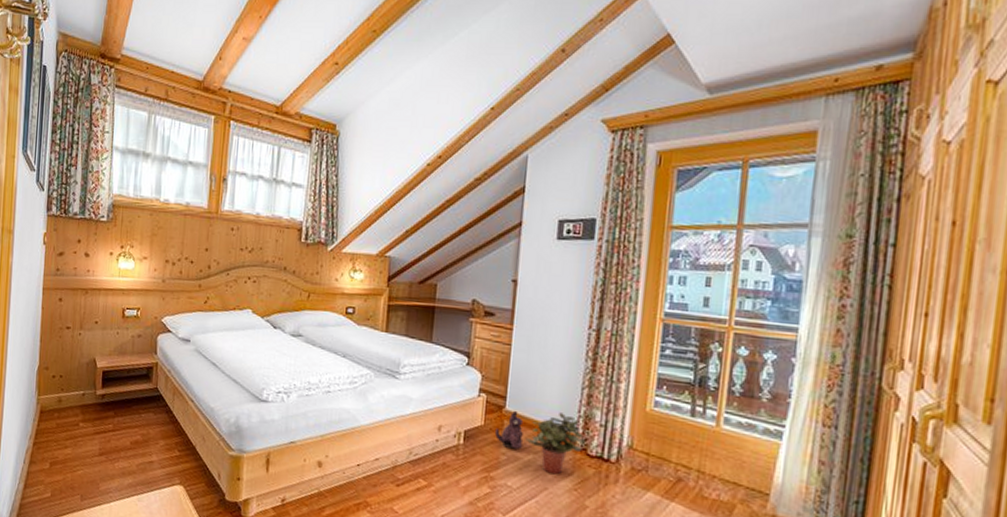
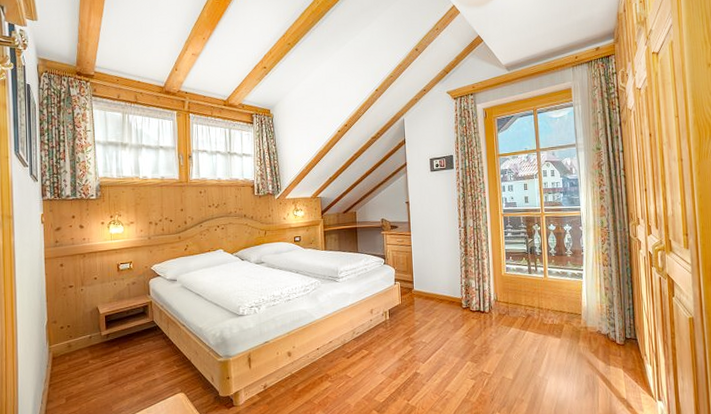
plush toy: present [495,410,523,449] -> none [410,289,429,316]
potted plant: present [525,412,584,475] -> none [430,286,467,328]

